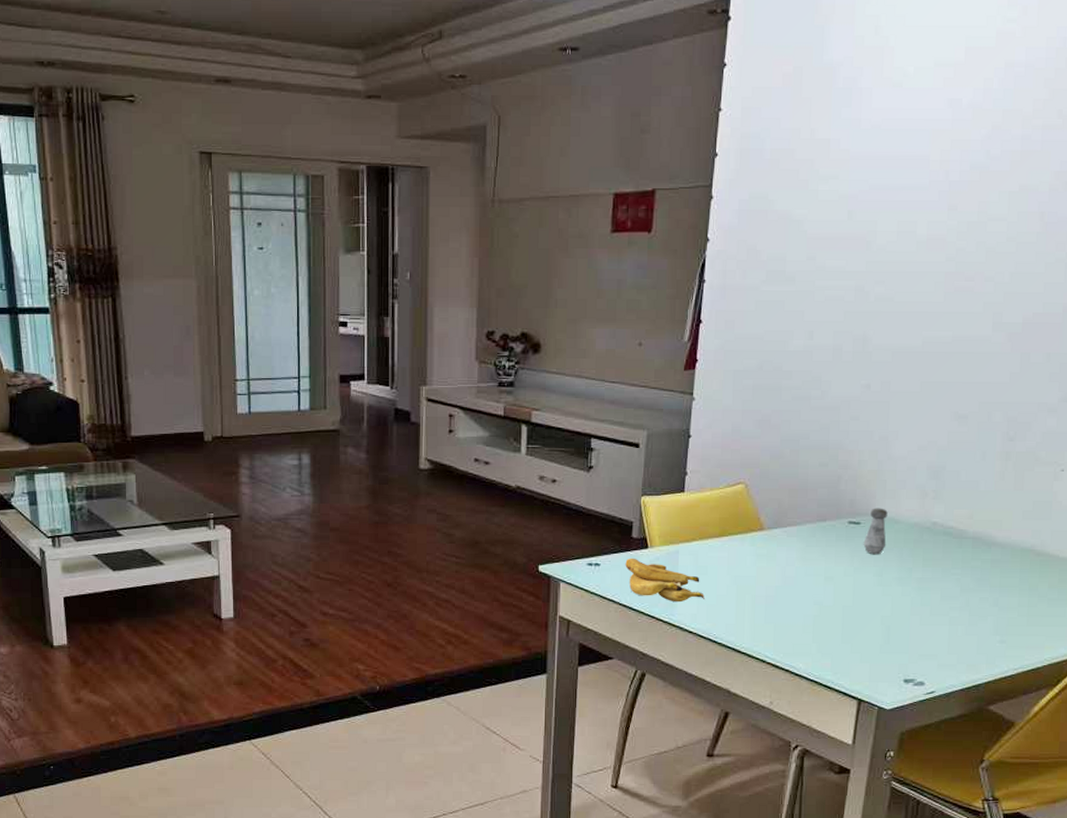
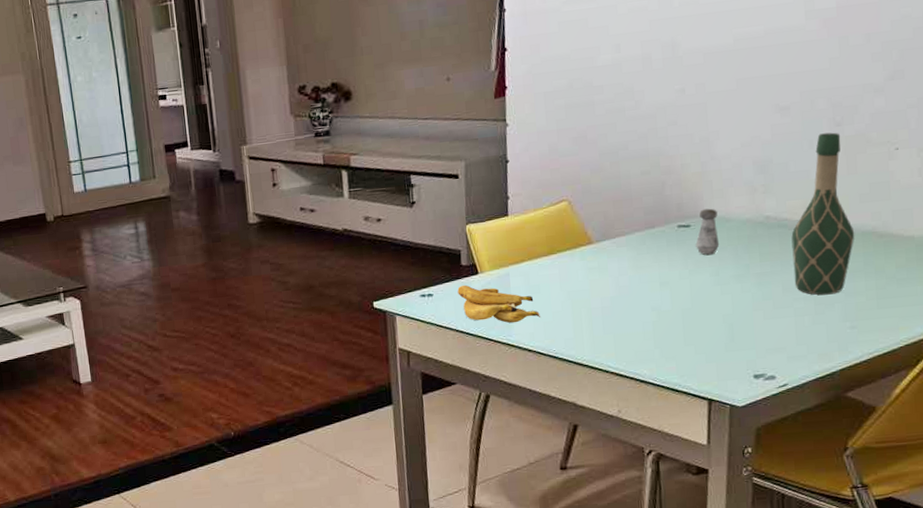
wine bottle: none [953,446,1015,607] -> present [791,132,855,295]

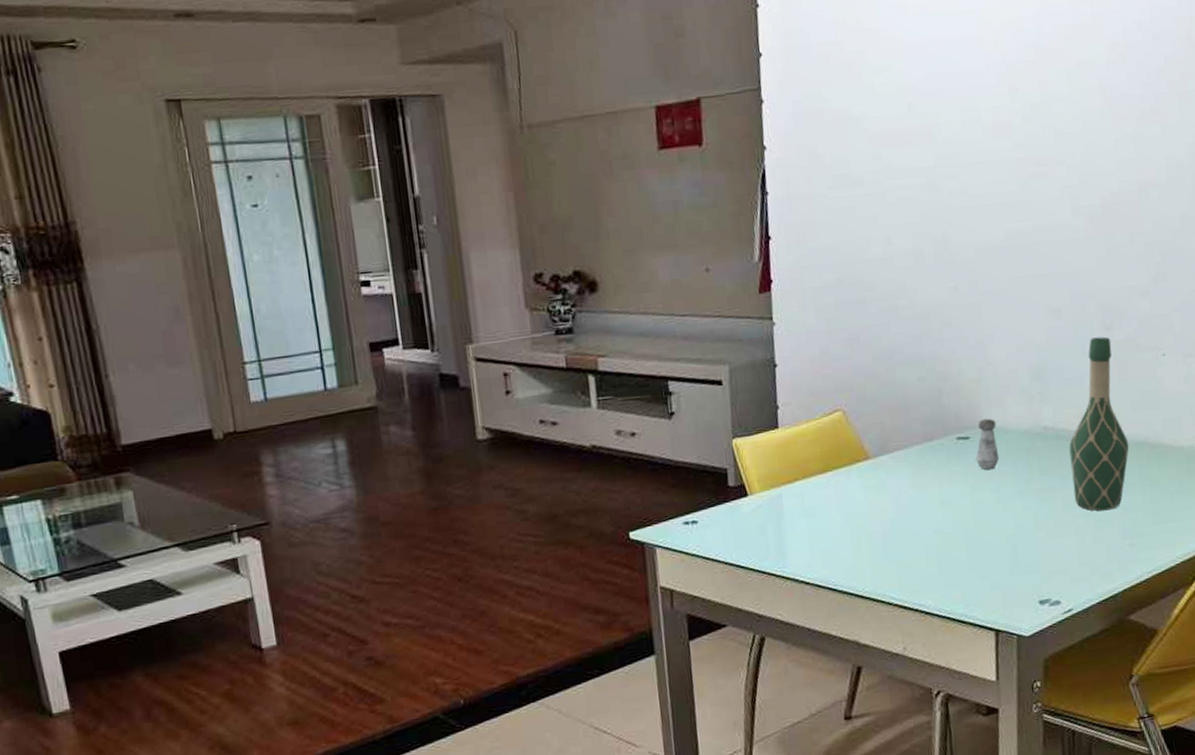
banana: present [457,284,540,324] -> none [725,509,817,553]

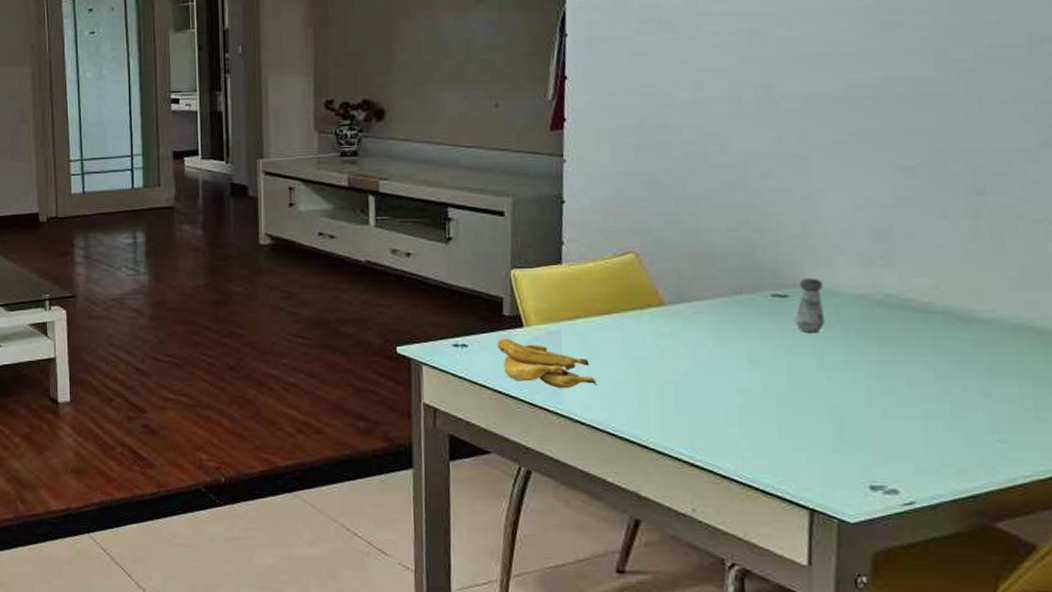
banana: none [725,509,817,553] -> present [497,338,597,389]
wine bottle: present [1069,336,1129,511] -> none [919,202,1004,397]

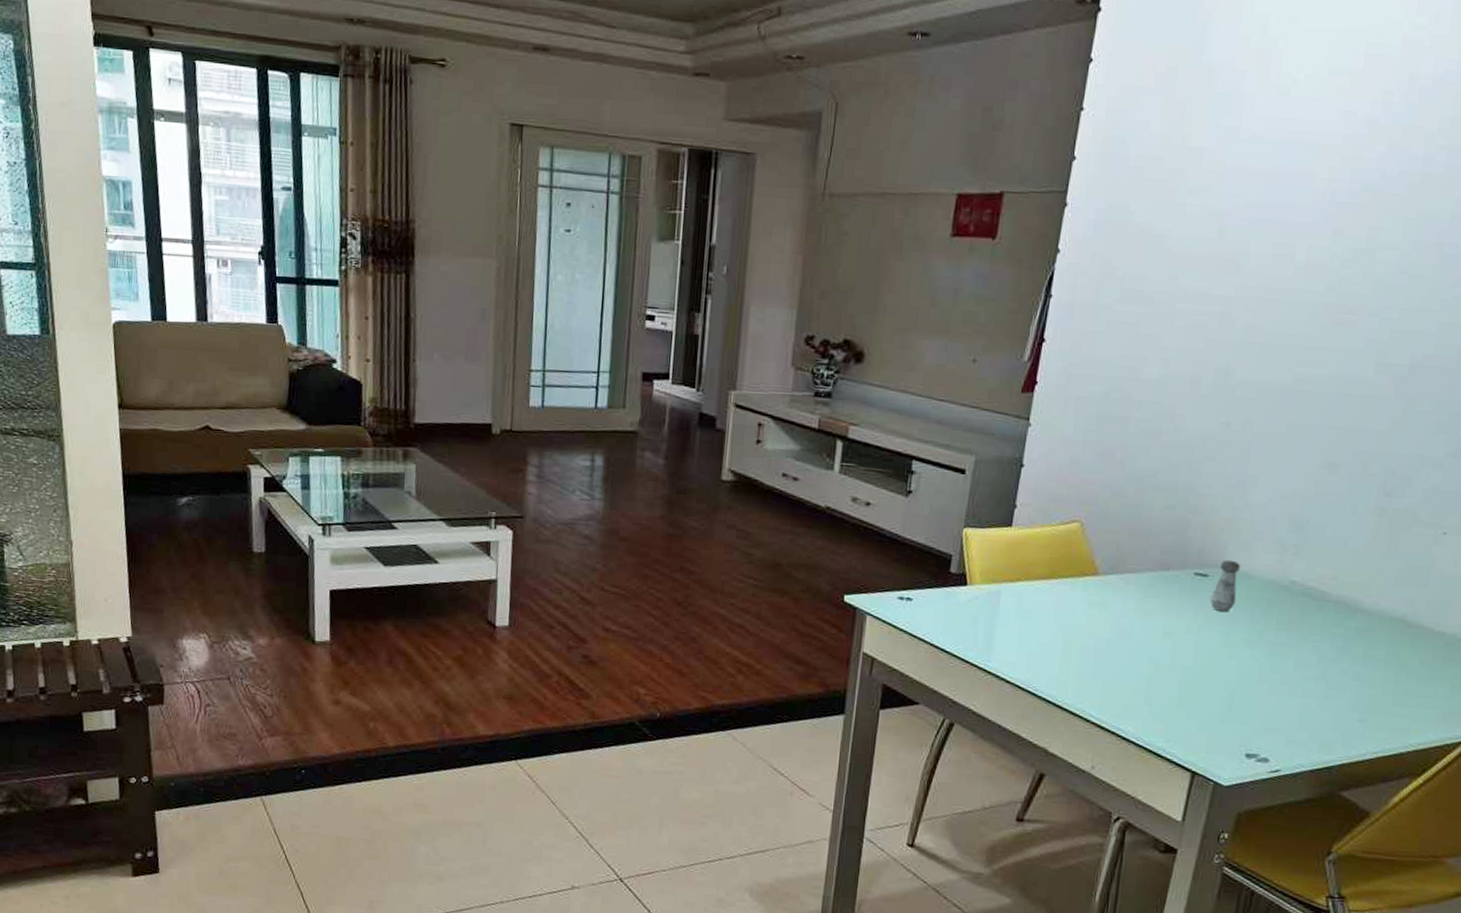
banana: present [497,338,597,389] -> none [940,594,1026,648]

